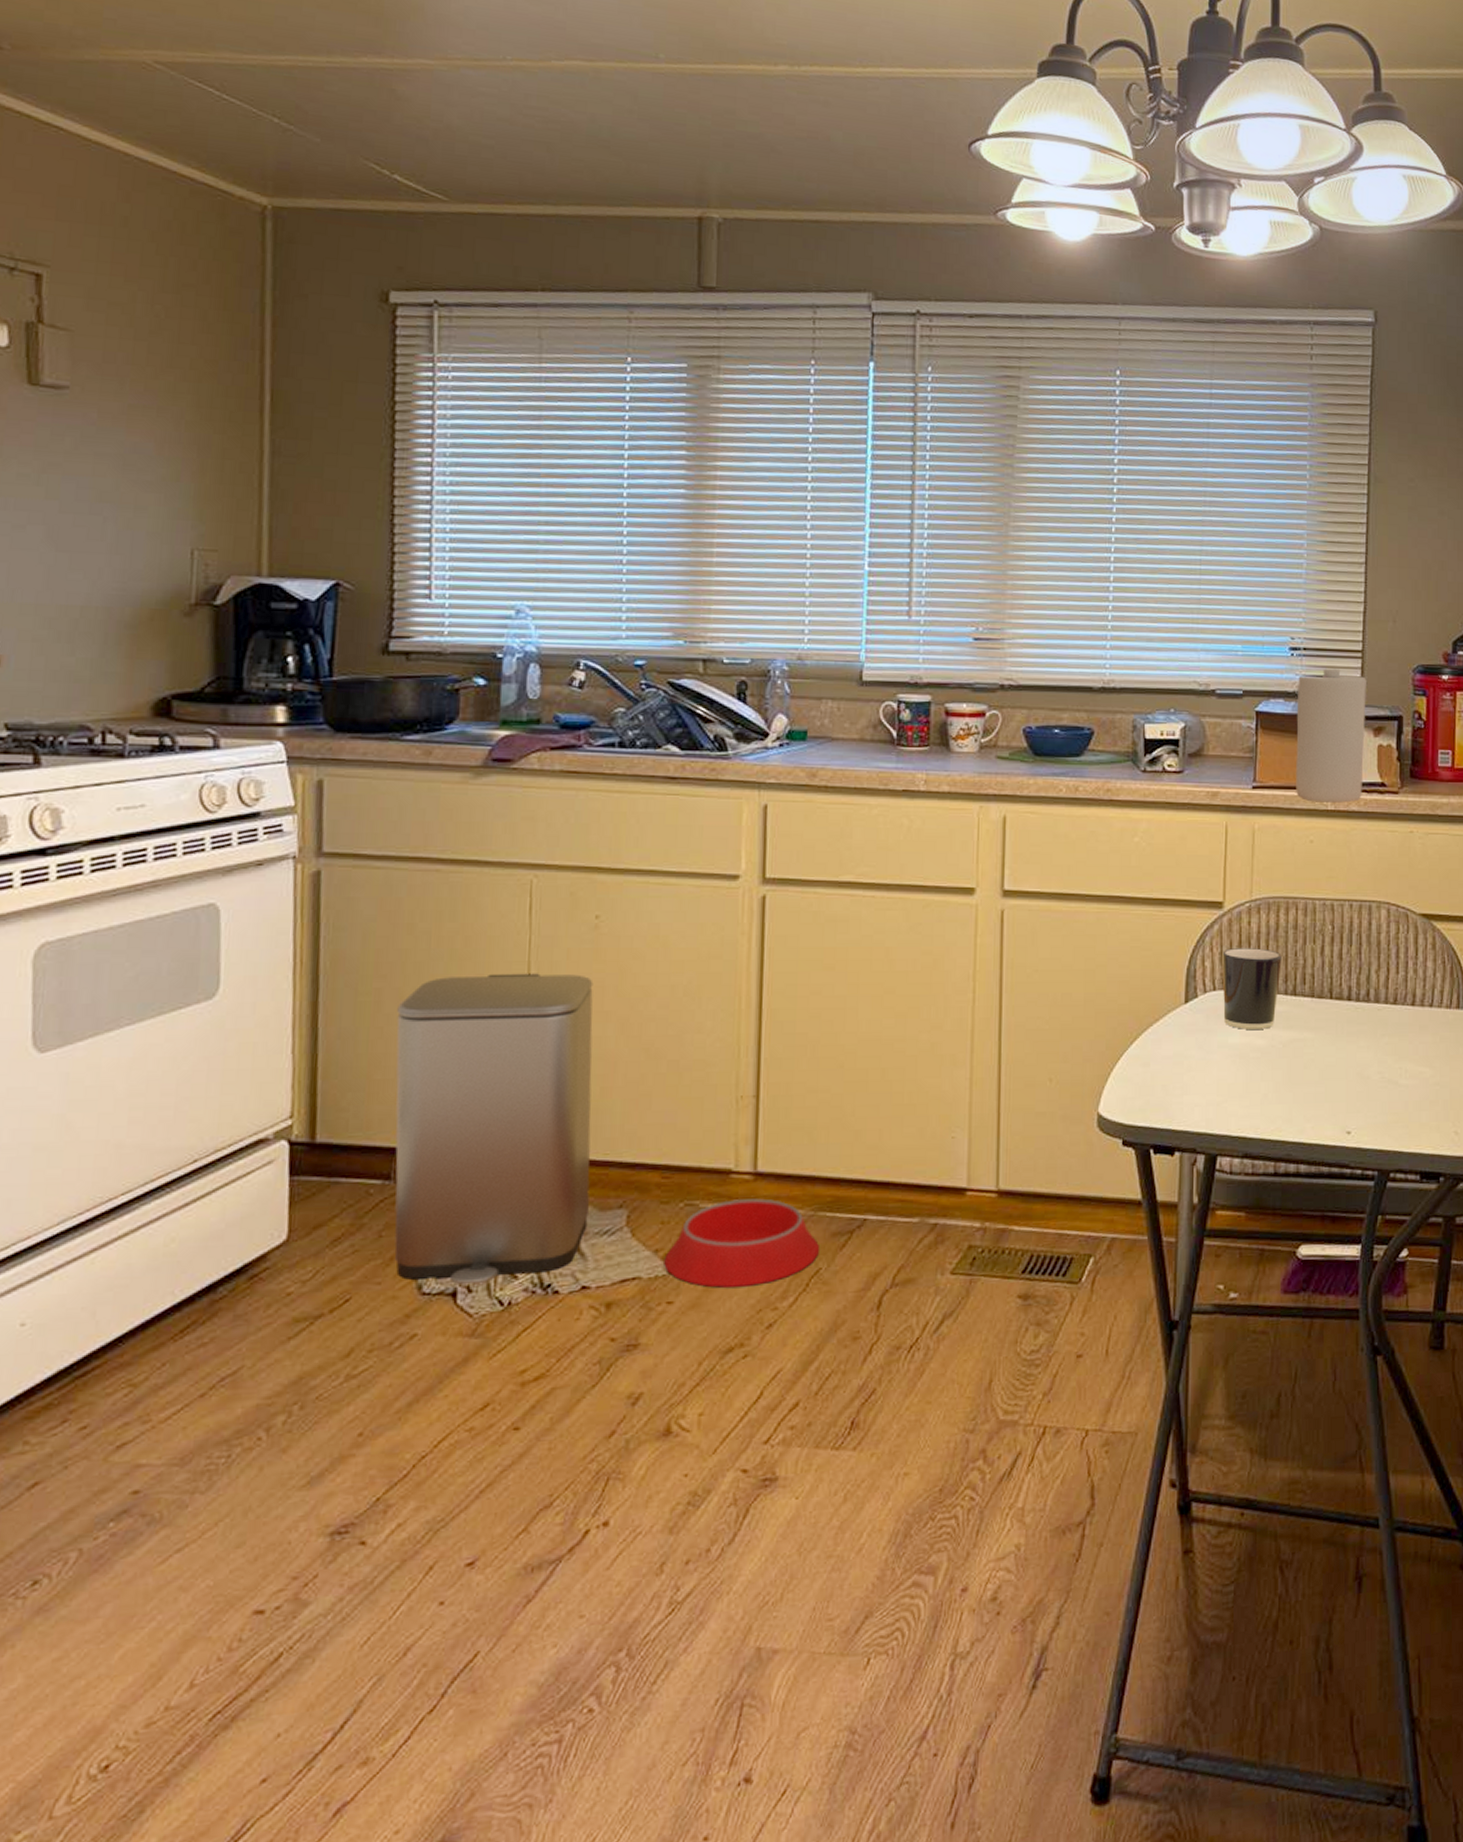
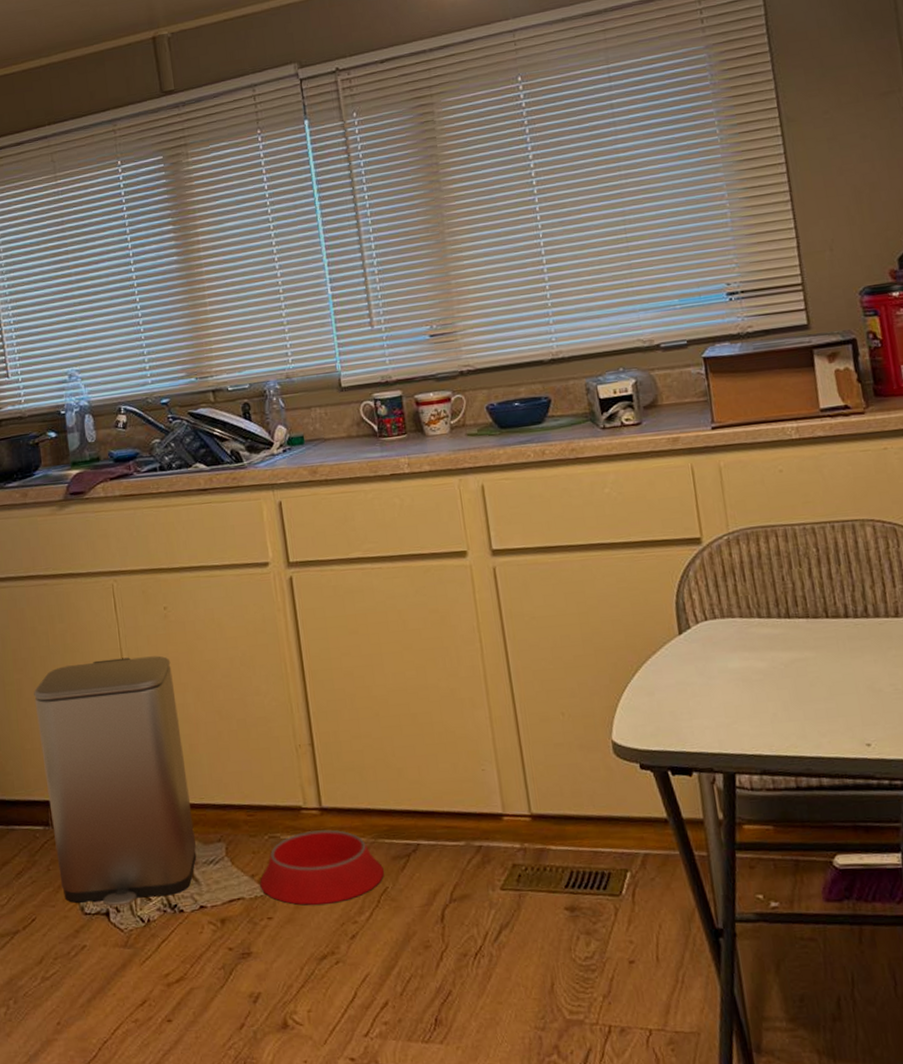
mug: present [1222,948,1282,1029] -> none [708,577,772,654]
paper towel holder: present [1296,668,1366,803] -> none [740,304,826,435]

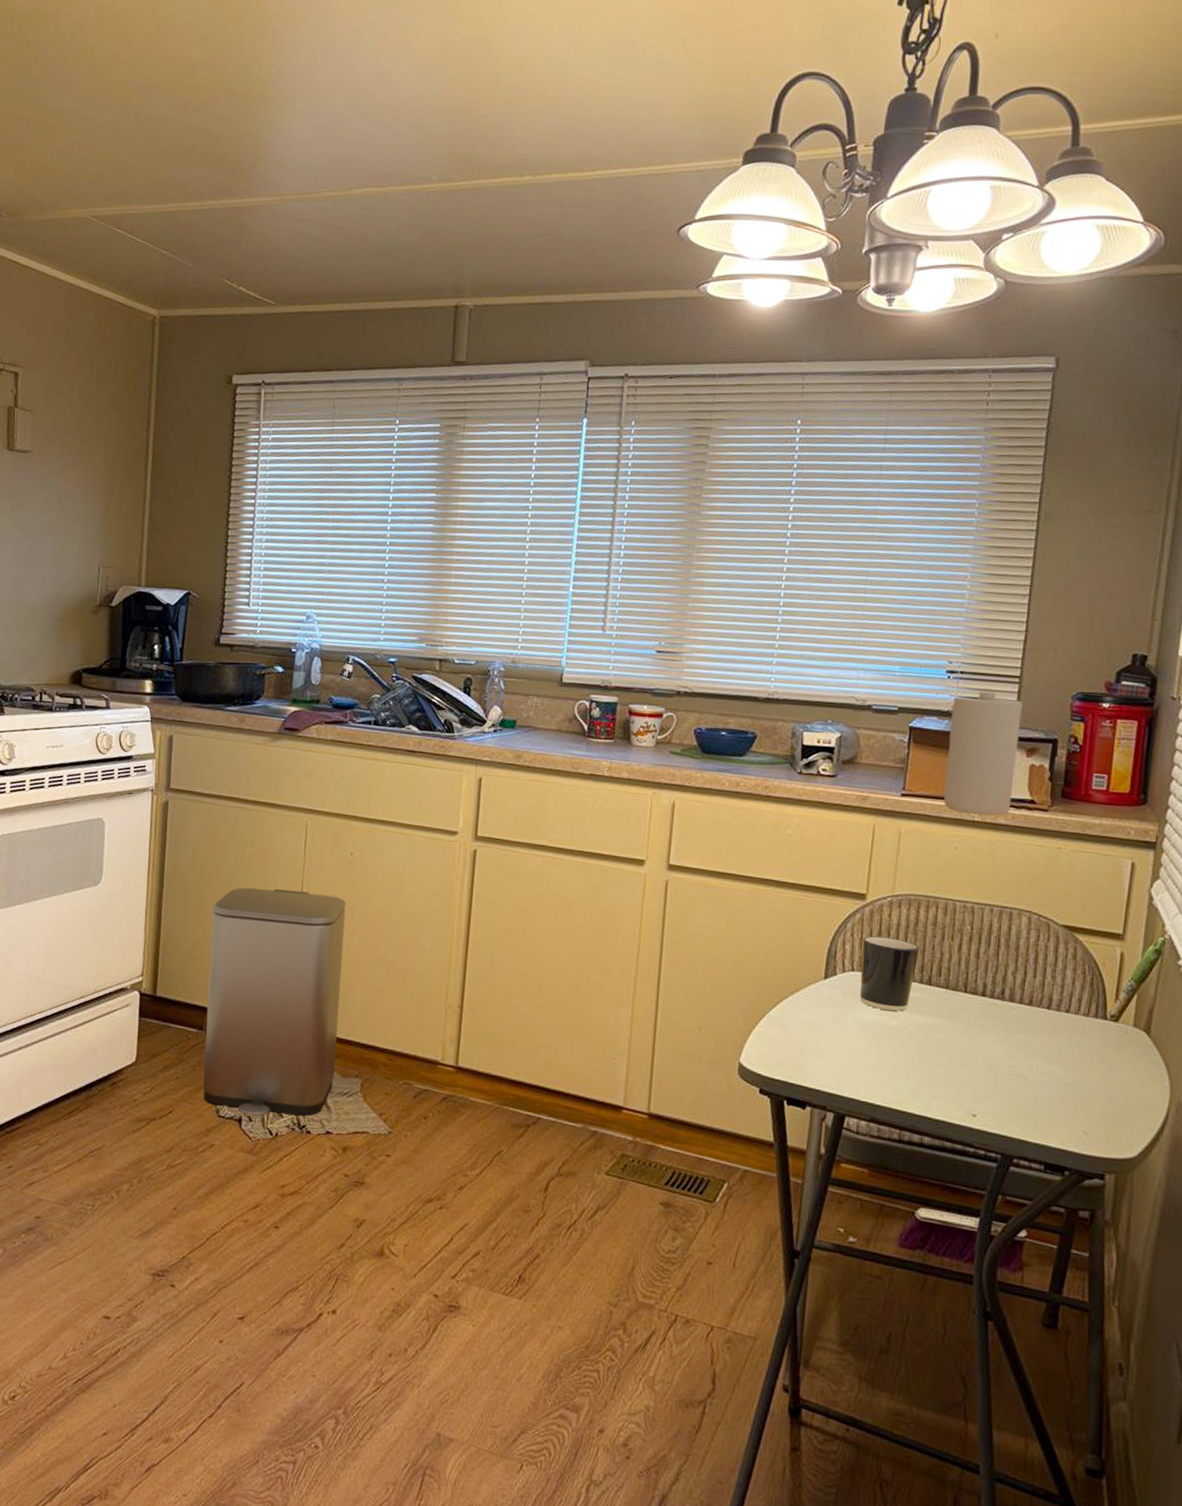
pet bowl: present [260,829,384,906] -> none [385,1085,502,1155]
mug: none [708,577,772,654] -> present [859,936,919,1011]
paper towel holder: none [740,304,826,435] -> present [944,691,1023,816]

